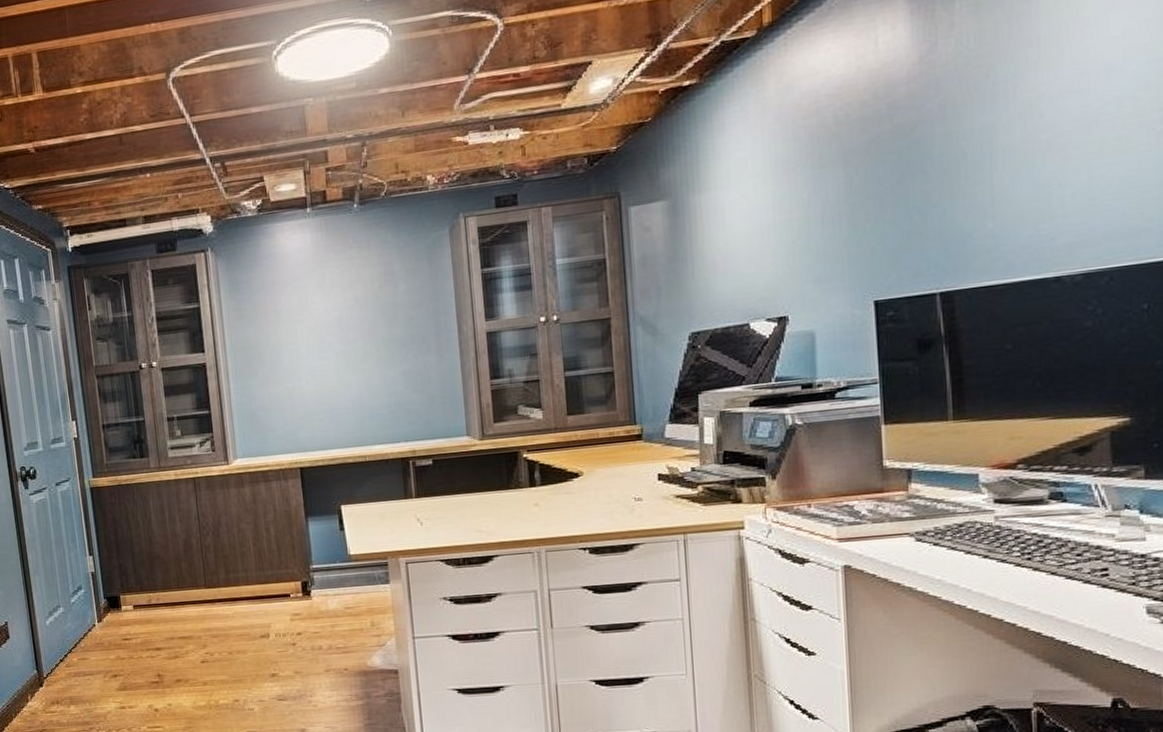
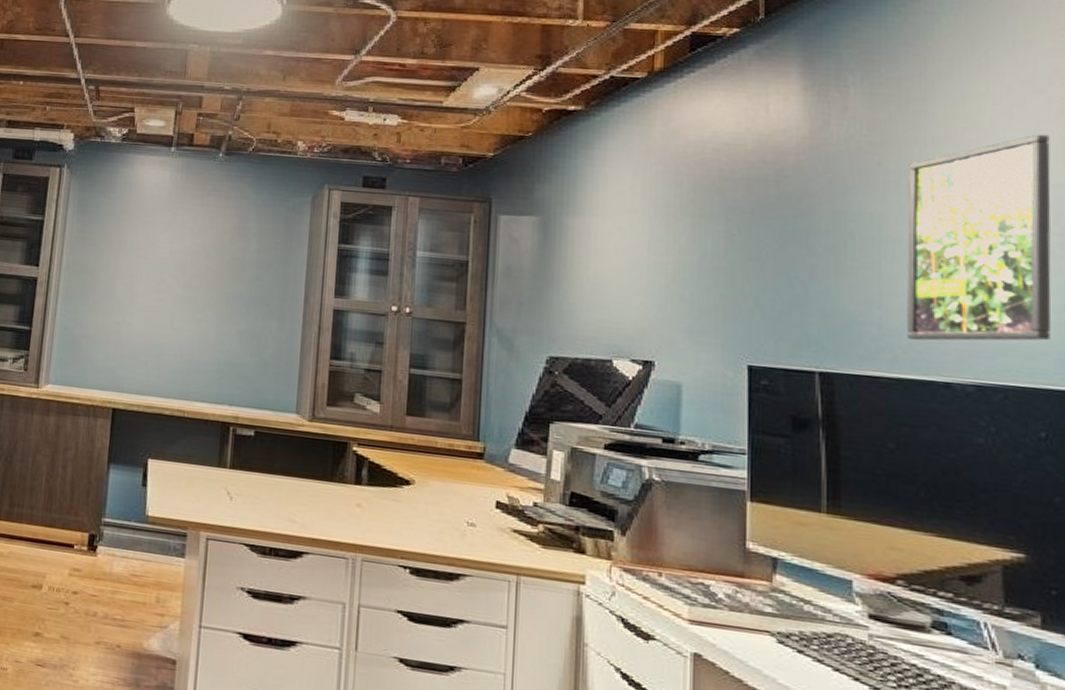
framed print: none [1015,9,1152,243] -> present [907,134,1051,341]

